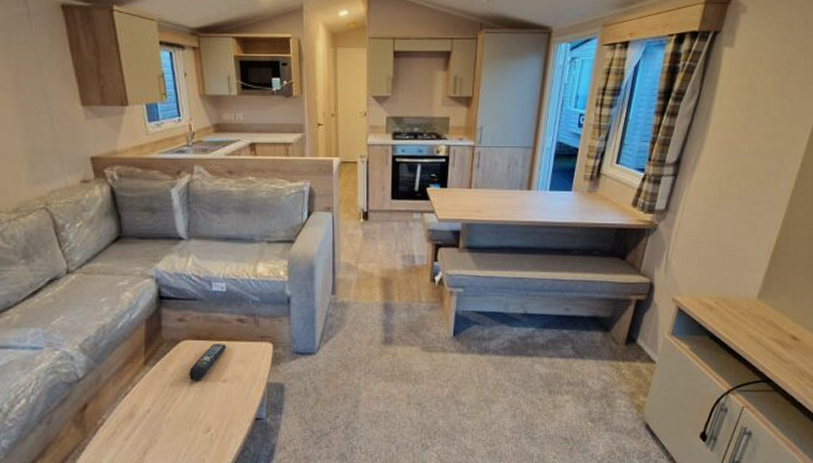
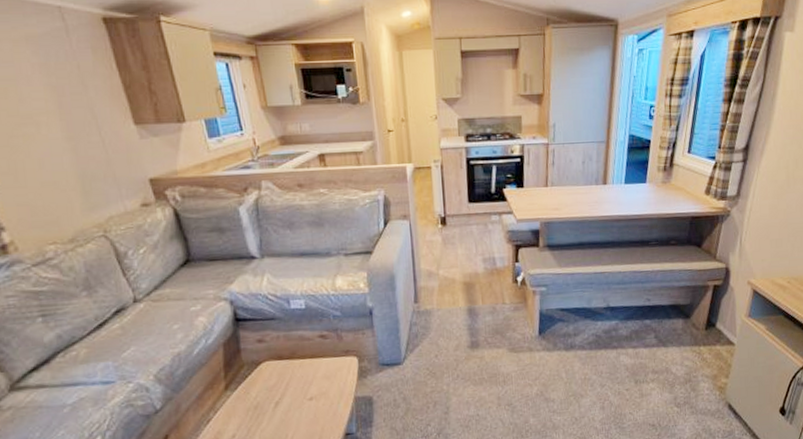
remote control: present [189,344,227,381] -> none [273,362,311,402]

